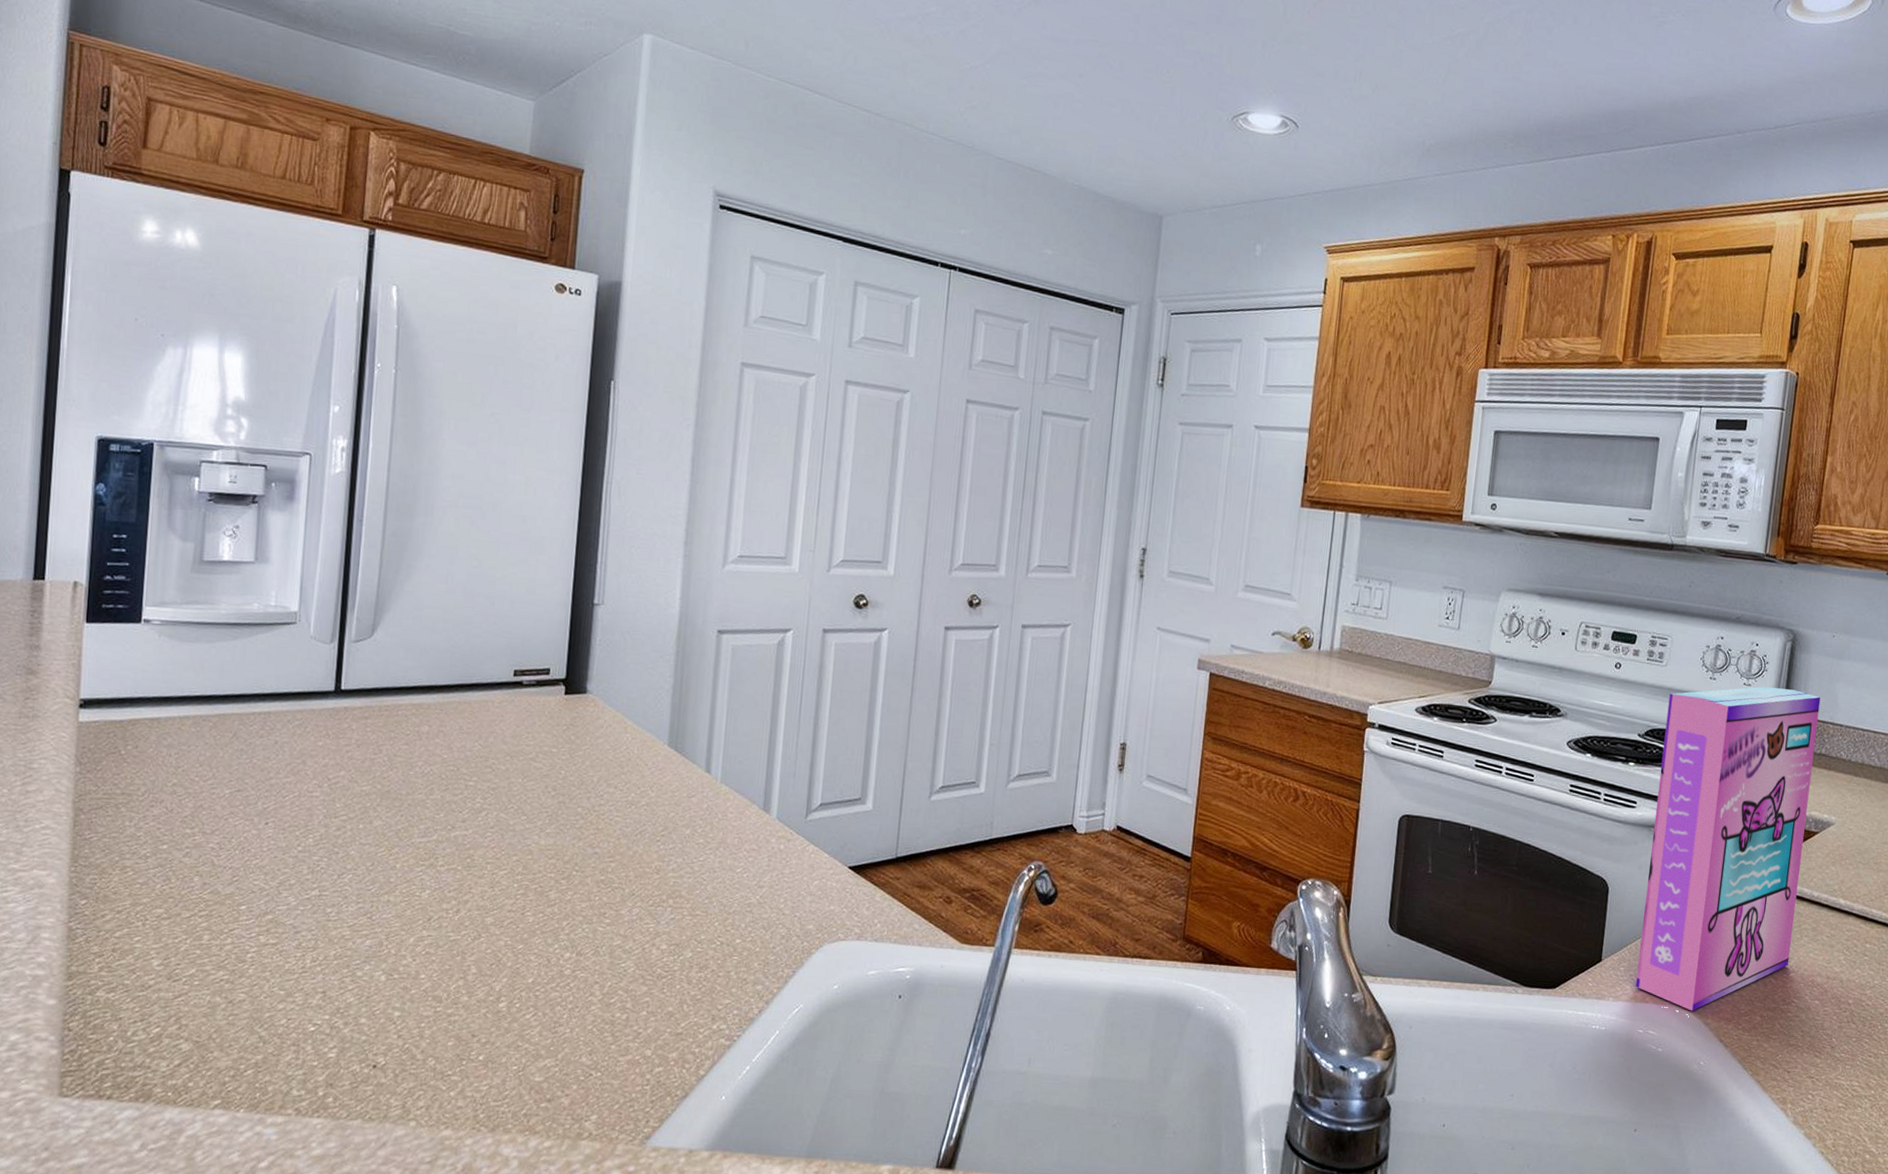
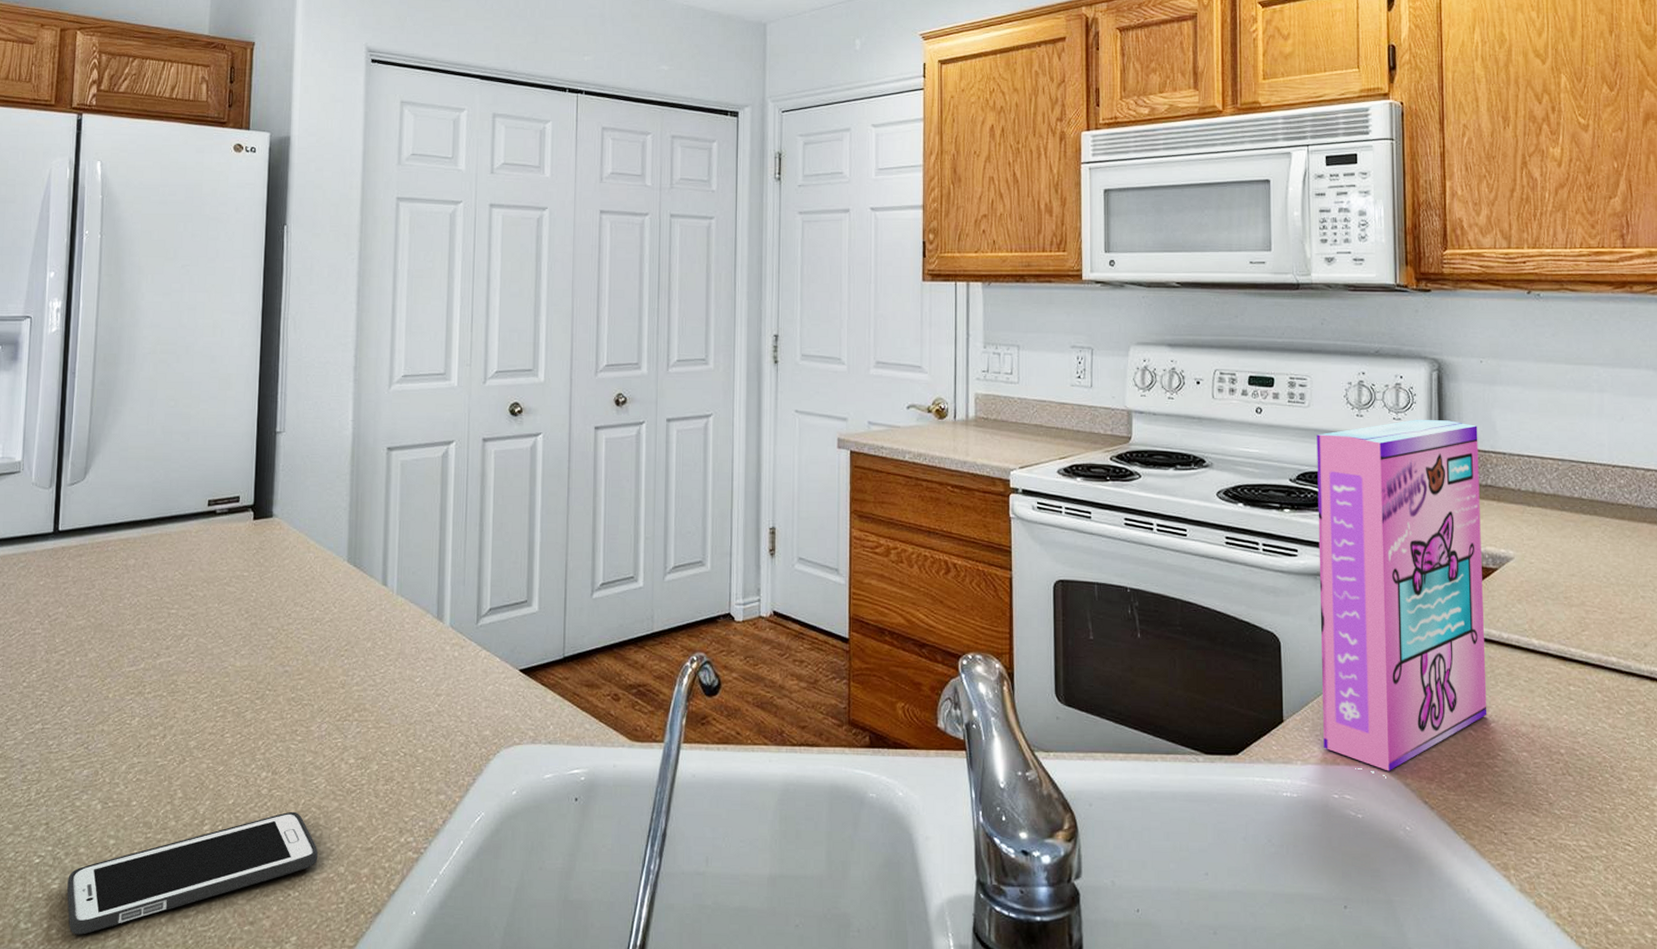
cell phone: none [345,993,624,1105] -> present [67,811,318,935]

